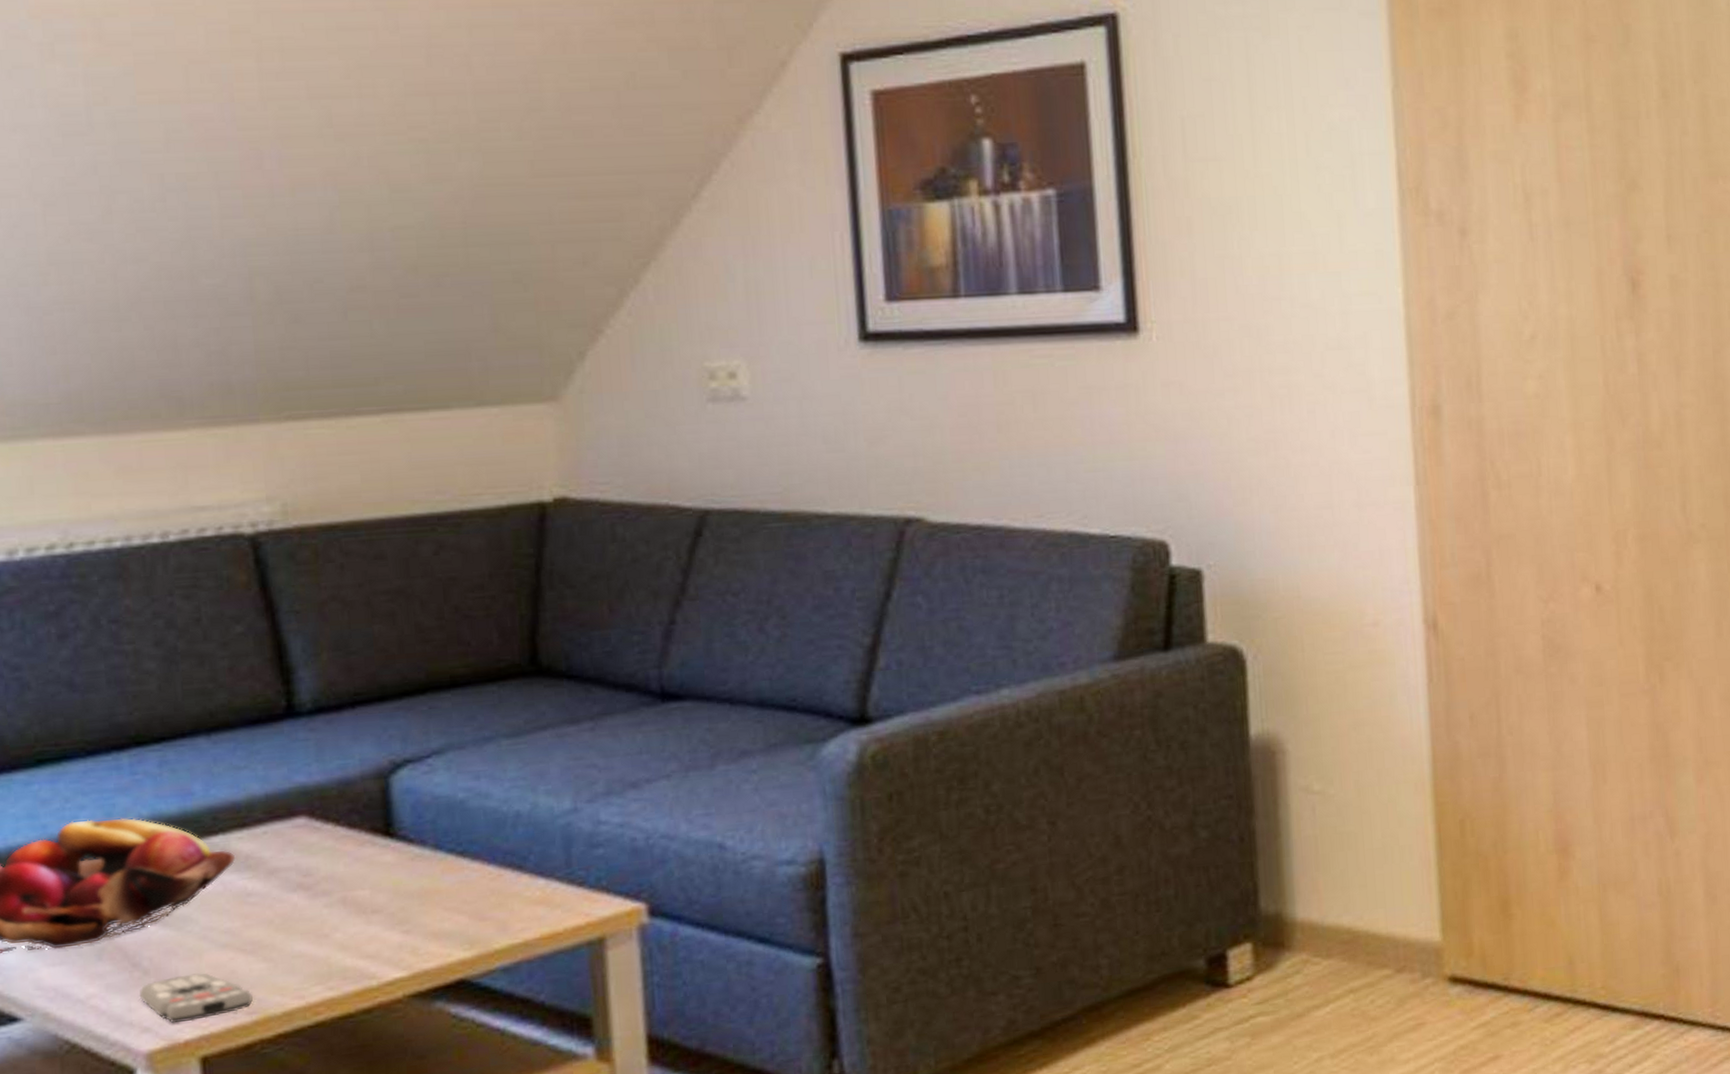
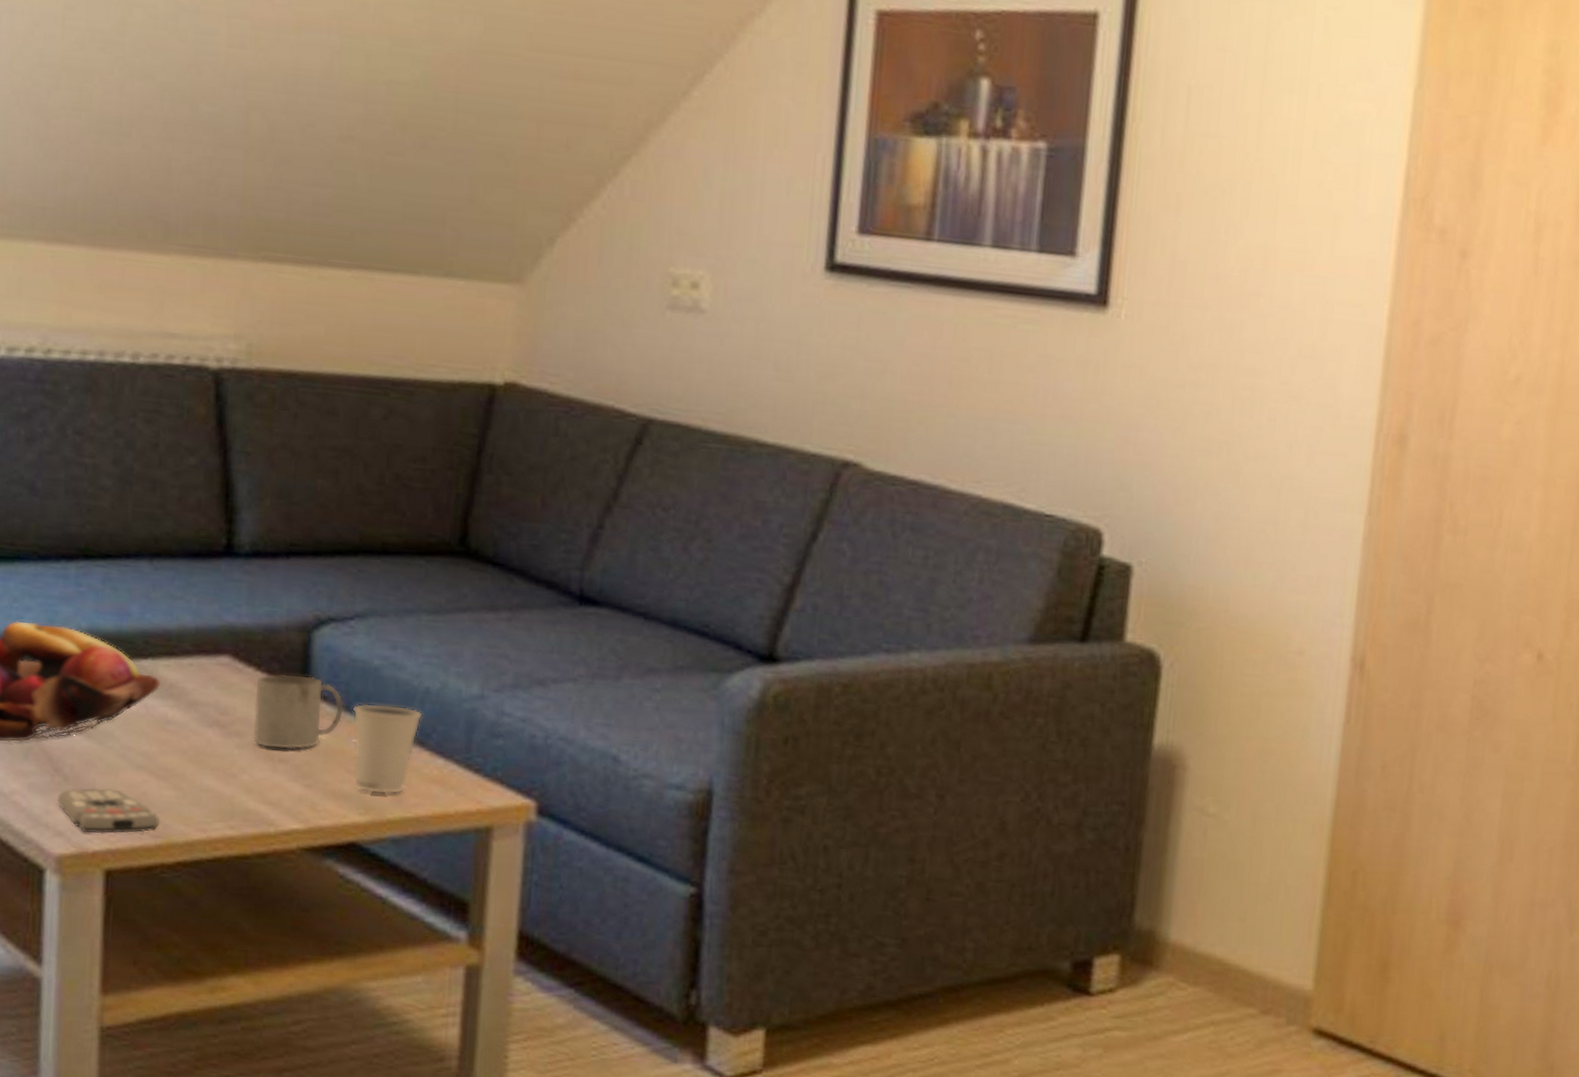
mug: none [337,821,433,902] -> present [253,674,344,750]
dixie cup: none [443,833,517,927] -> present [353,703,423,794]

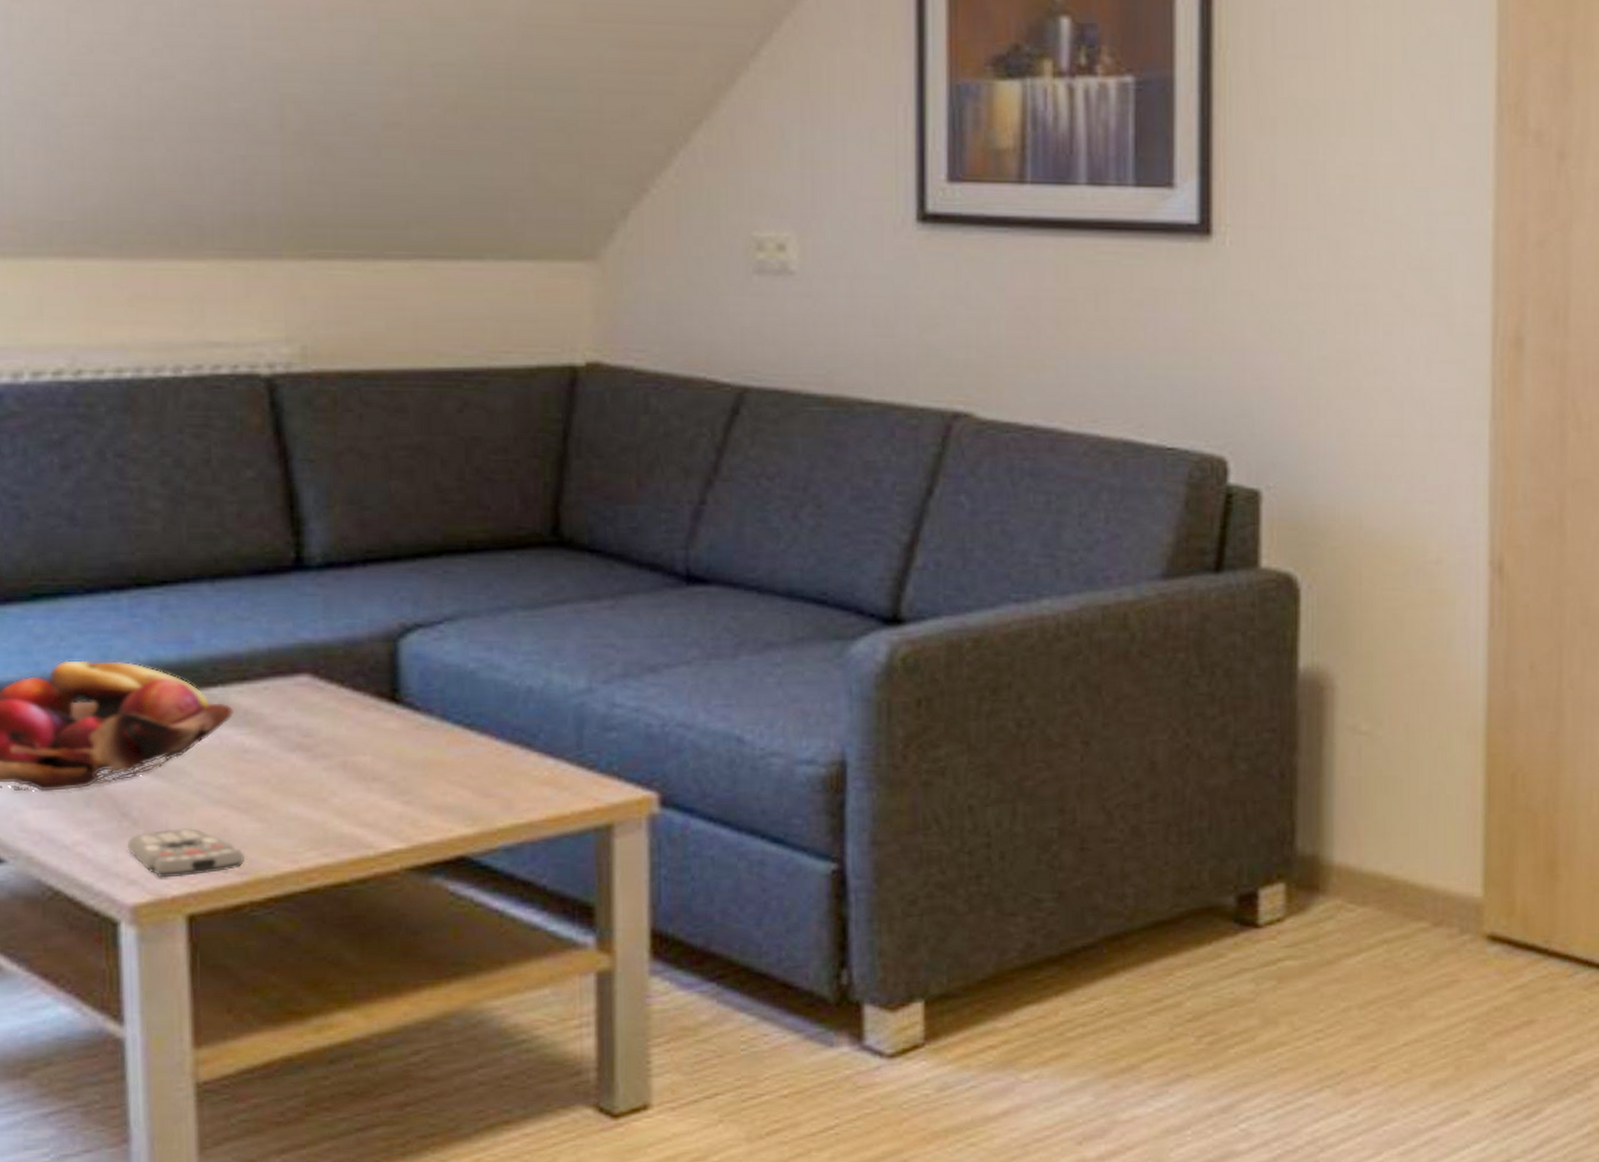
mug: present [253,674,344,750] -> none [340,687,440,767]
dixie cup: present [353,703,423,794] -> none [450,708,527,802]

